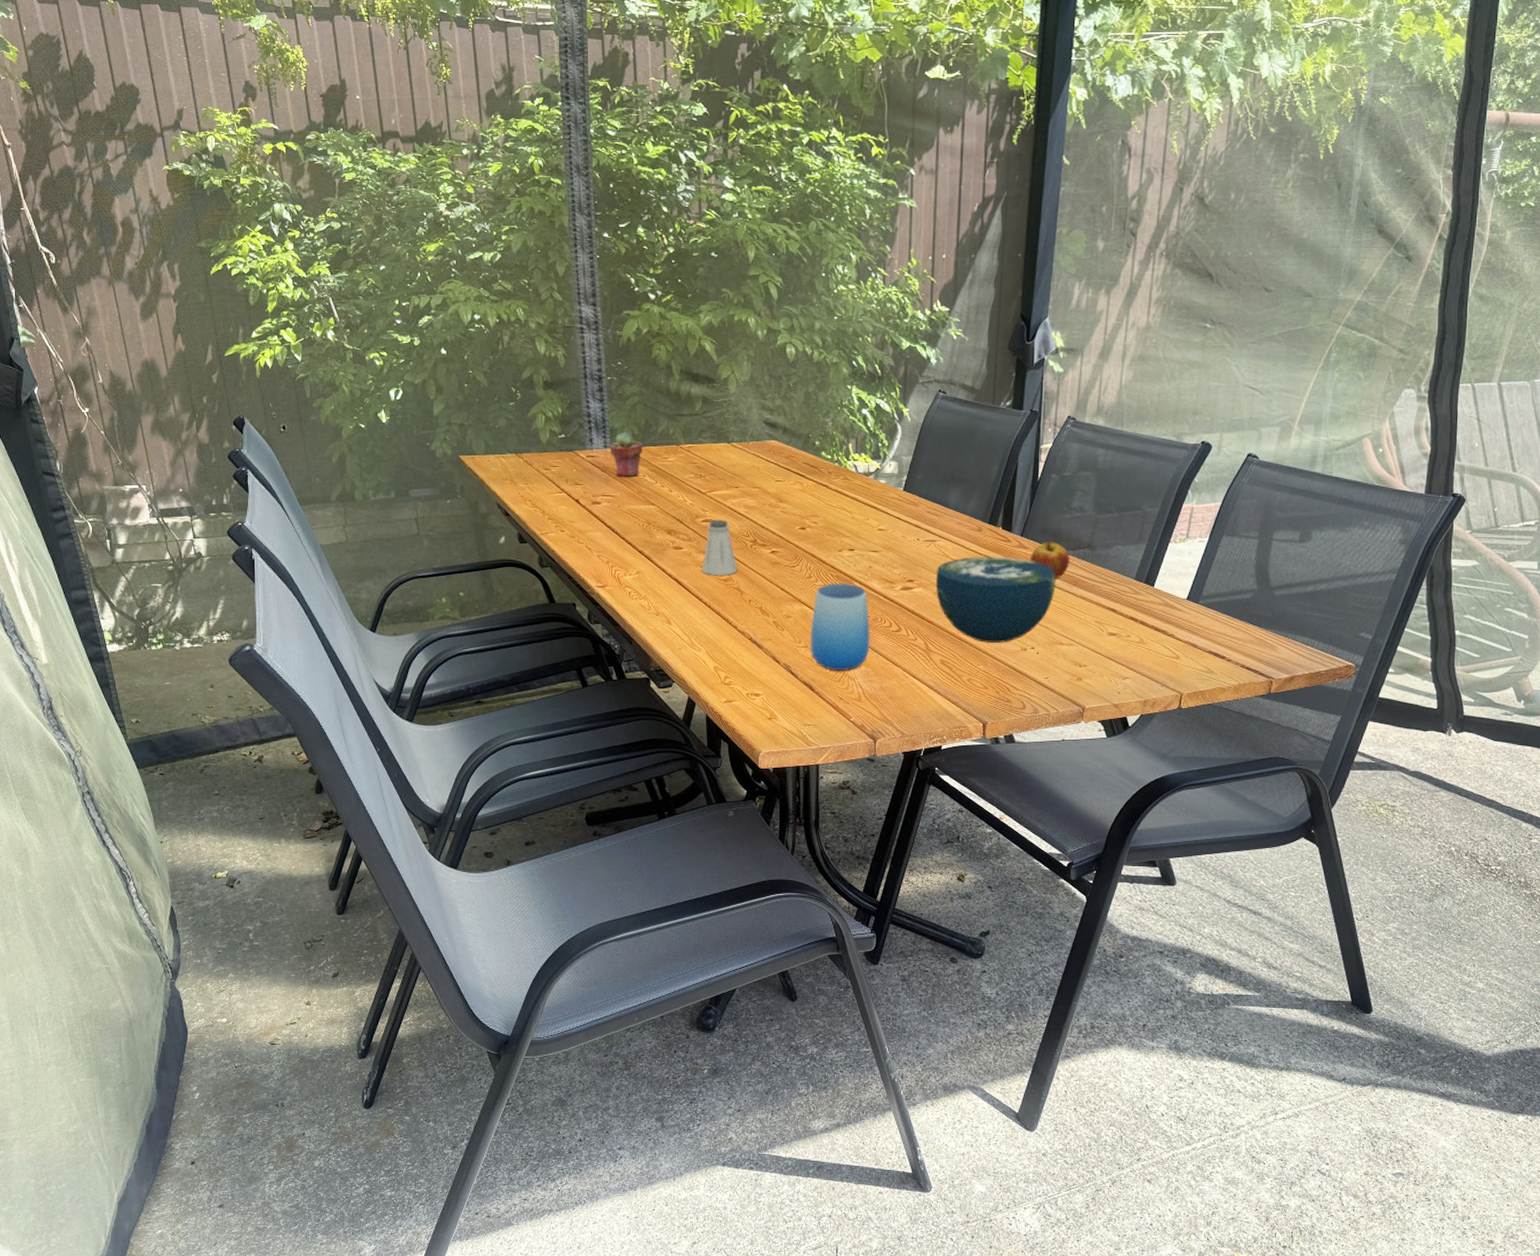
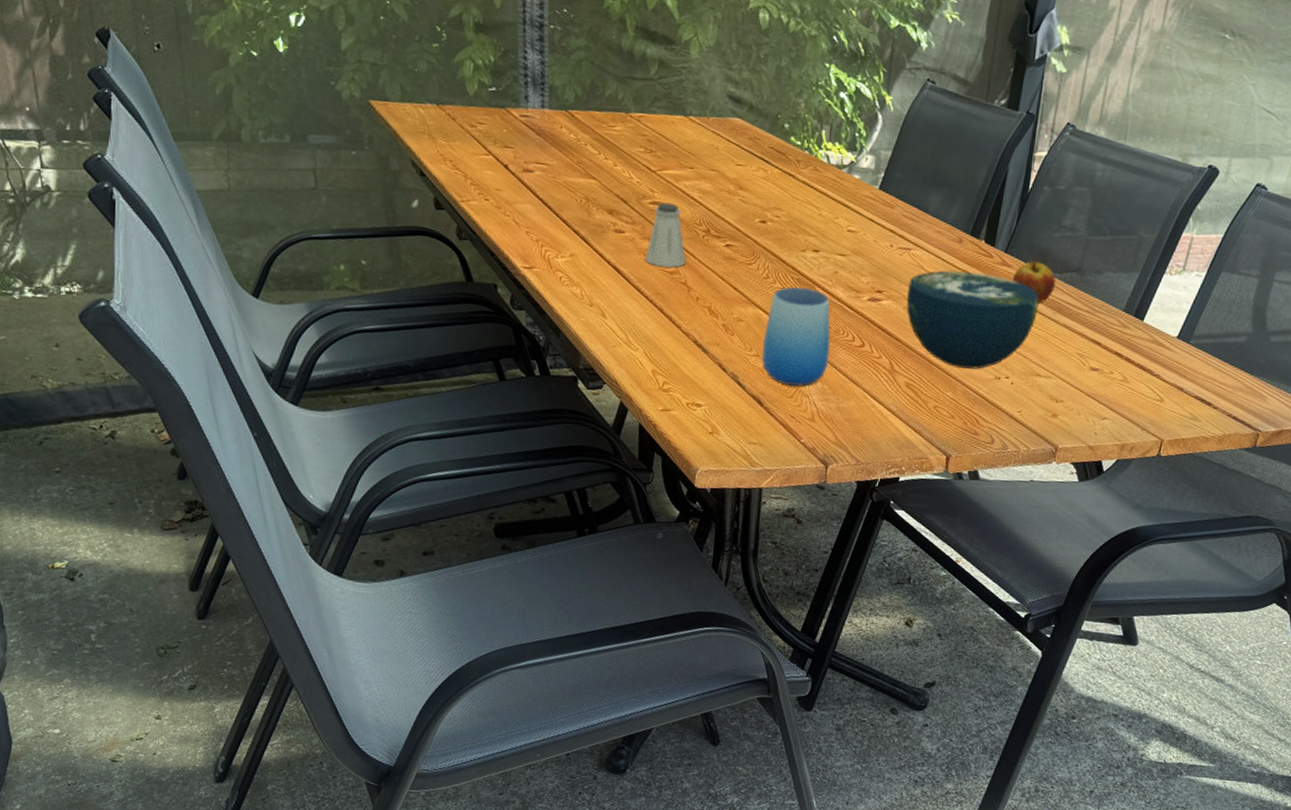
potted succulent: present [609,432,644,476] -> none [547,91,587,145]

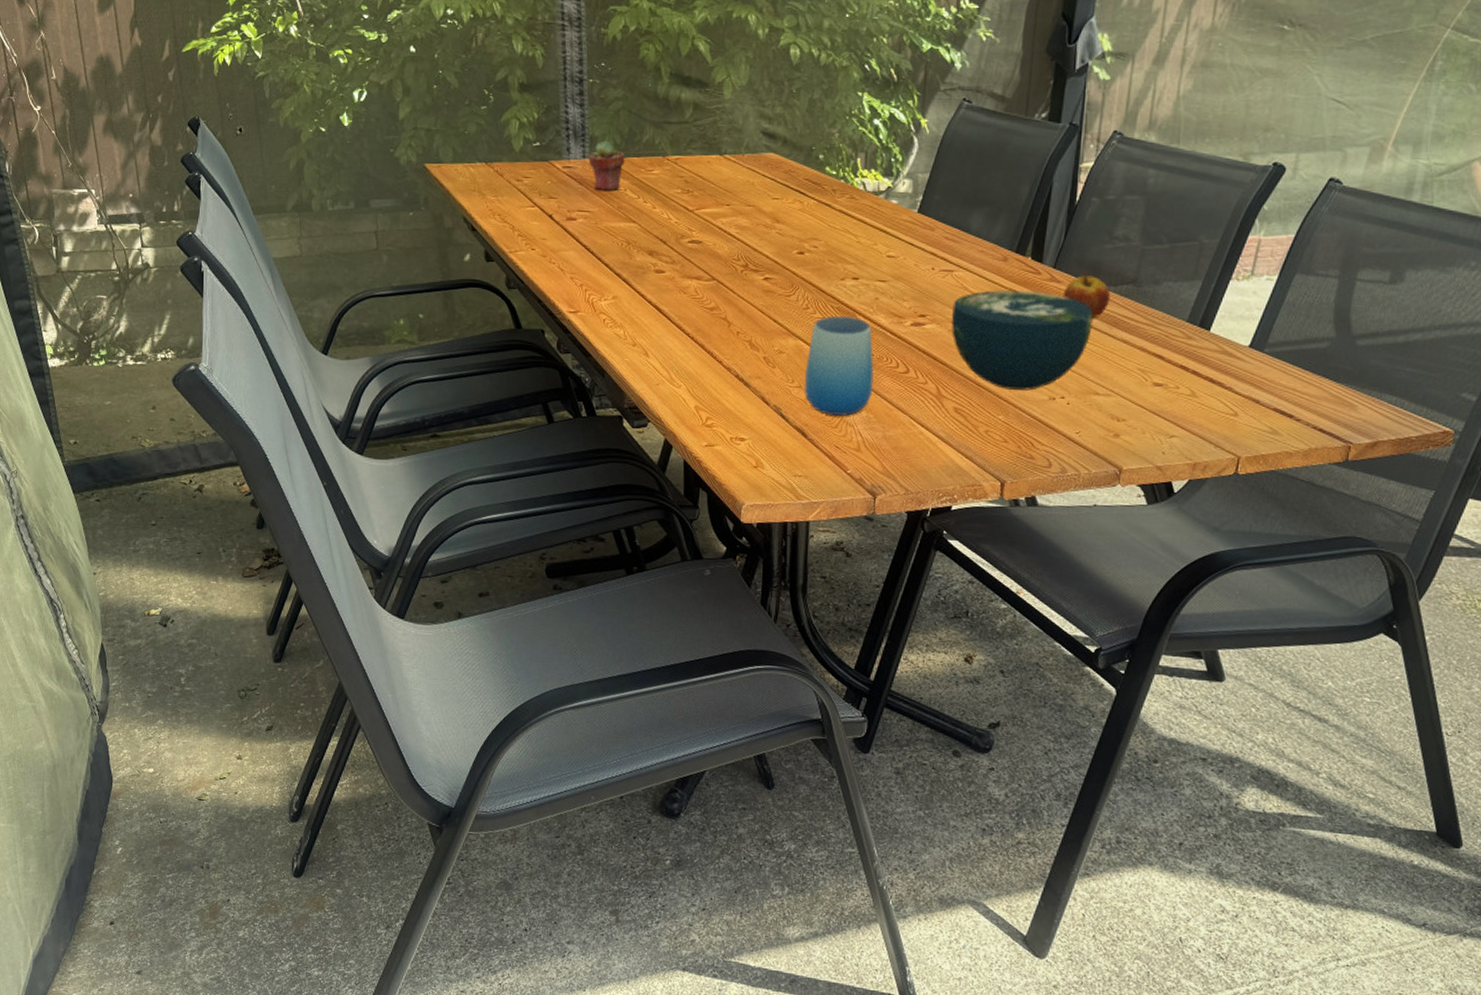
potted succulent: none [547,91,587,145] -> present [588,140,626,190]
saltshaker: present [644,202,687,268] -> none [685,240,726,305]

